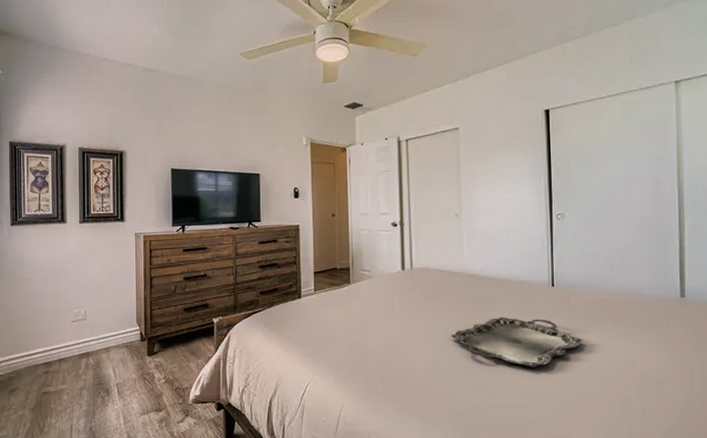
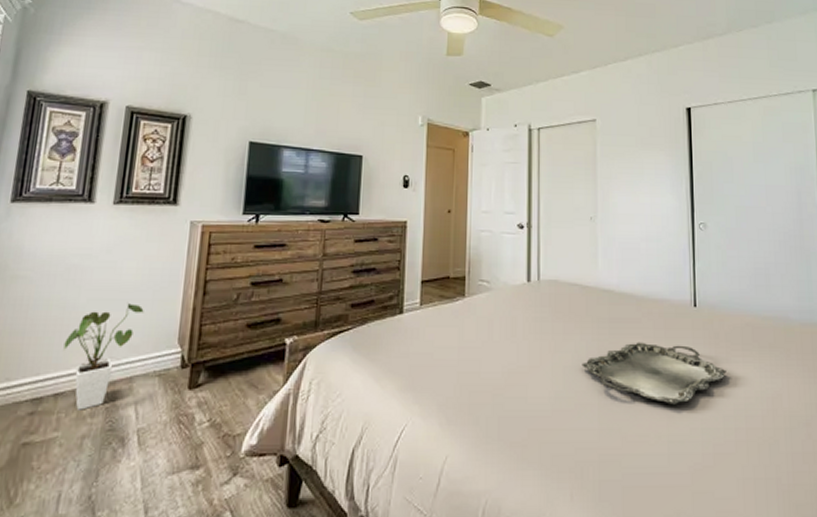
house plant: none [60,295,110,371] -> present [63,303,144,410]

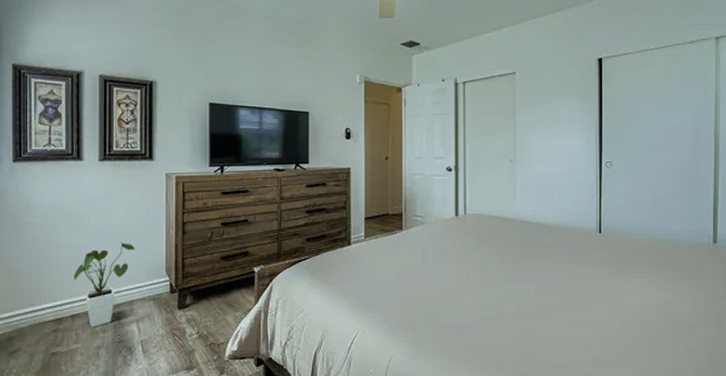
serving tray: present [582,342,726,404] -> none [502,263,625,312]

